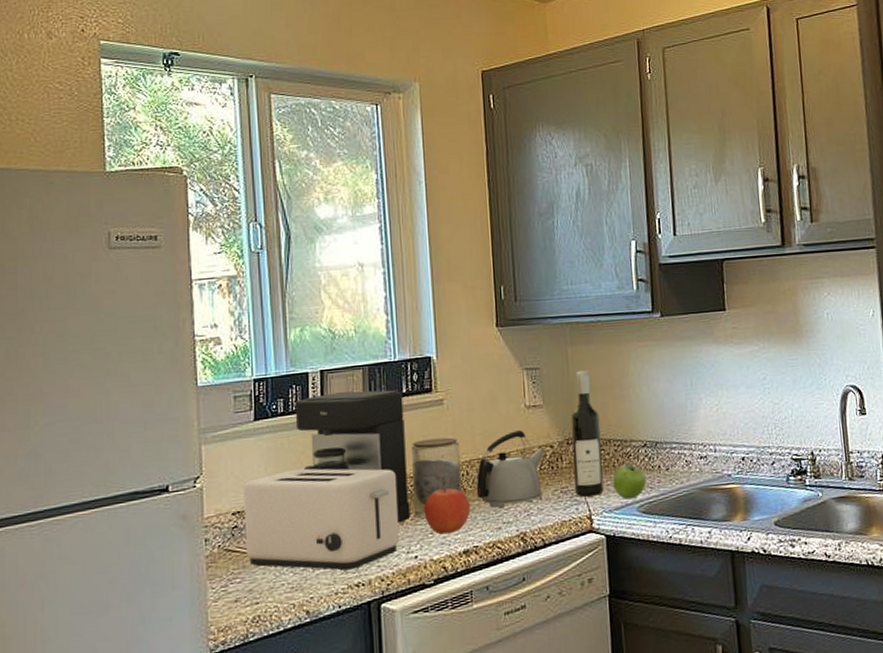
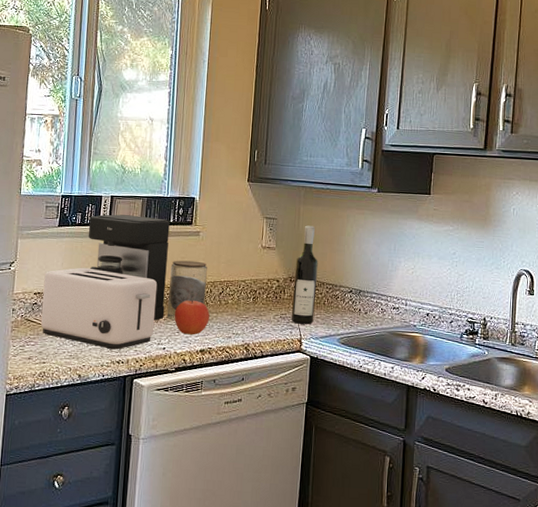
kettle: present [476,430,545,508] -> none [215,264,272,321]
fruit: present [613,464,646,499] -> none [321,304,348,332]

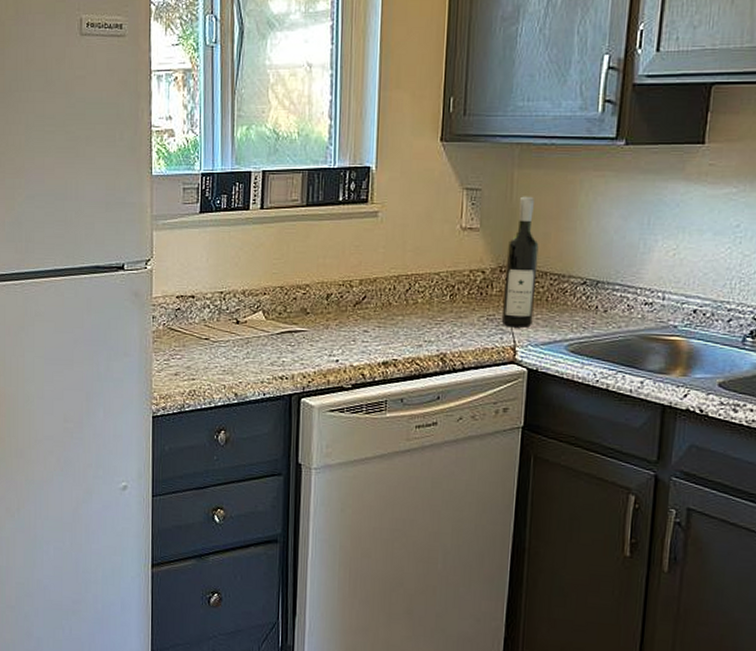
toaster: present [40,267,158,350] -> none [186,263,326,363]
coffee maker: present [88,214,170,321] -> none [236,194,339,327]
jar: present [166,260,207,320] -> none [338,249,389,325]
fruit: present [174,300,210,335] -> none [348,299,394,344]

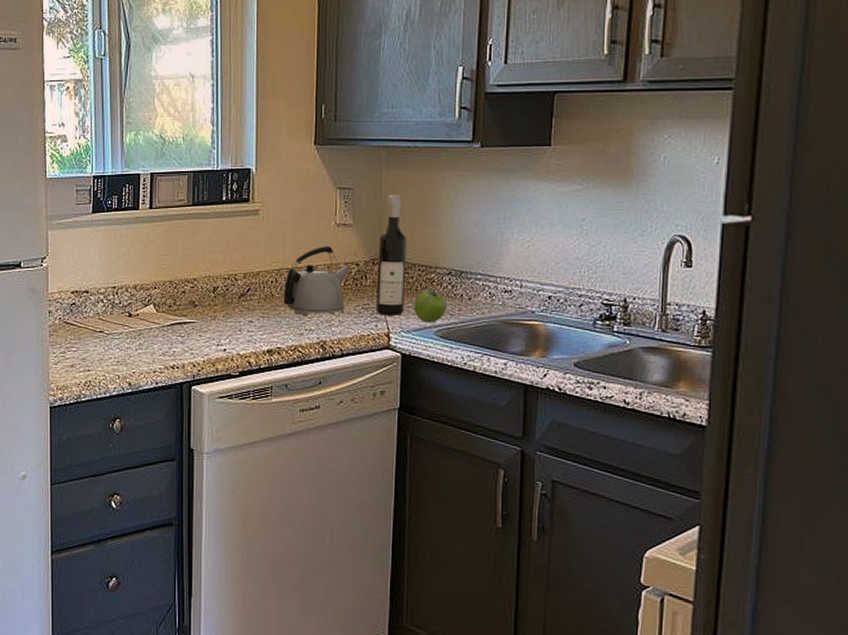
kettle: none [401,252,476,325] -> present [283,246,350,315]
fruit: none [543,300,580,336] -> present [414,289,447,323]

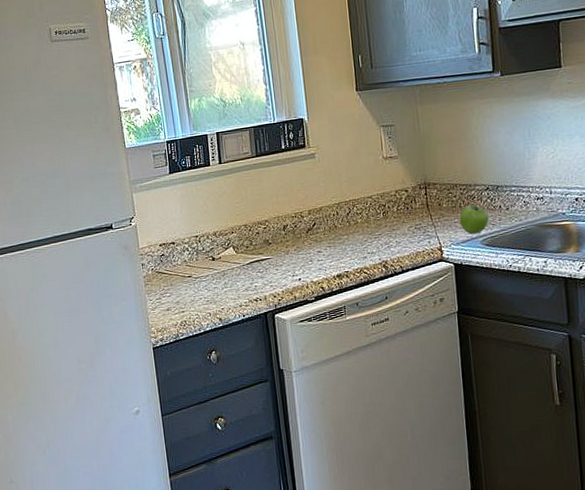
kettle: present [283,246,350,315] -> none [345,178,401,241]
bottle: present [375,194,407,315] -> none [422,125,452,232]

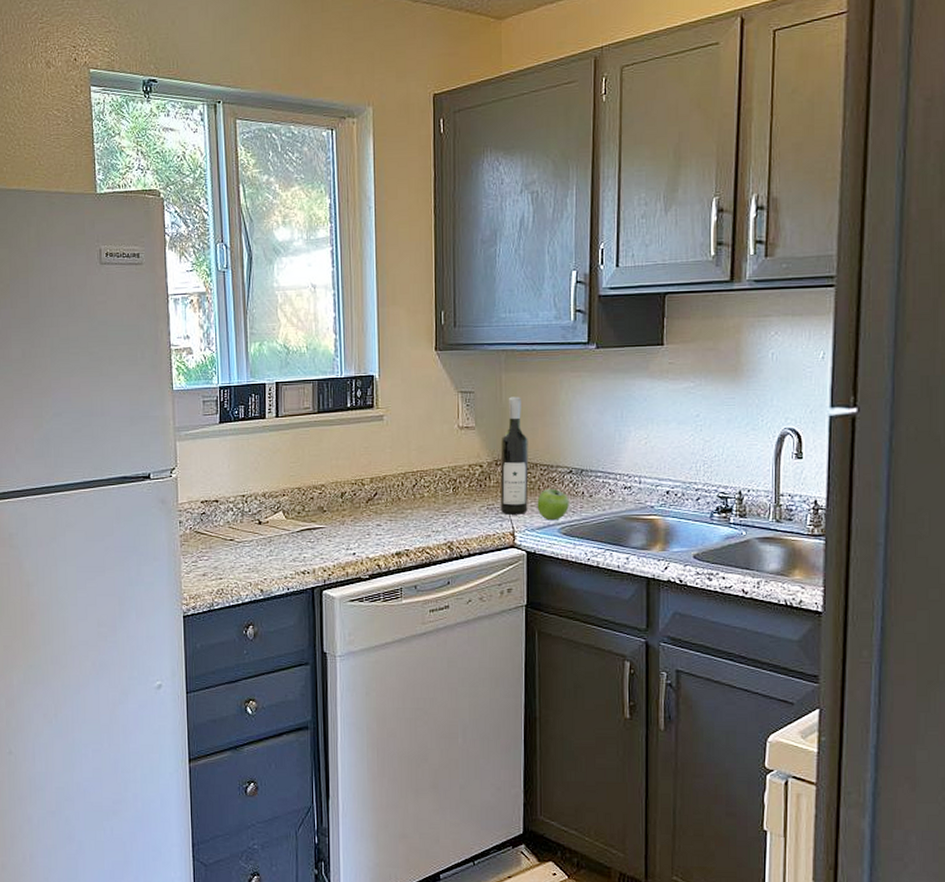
bottle: none [422,125,452,232] -> present [500,396,529,515]

